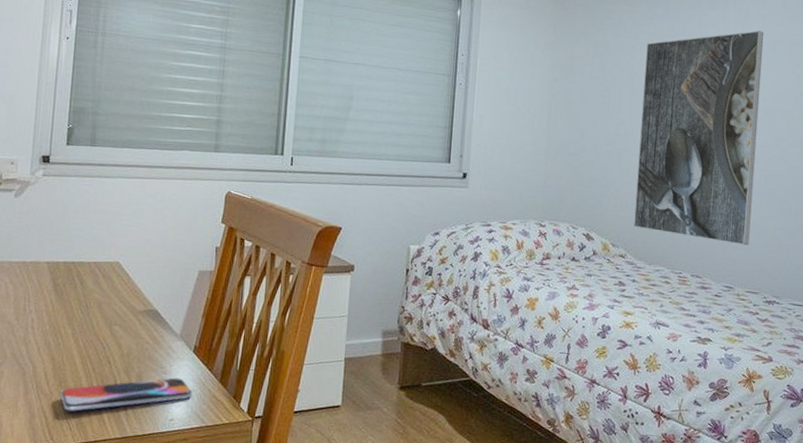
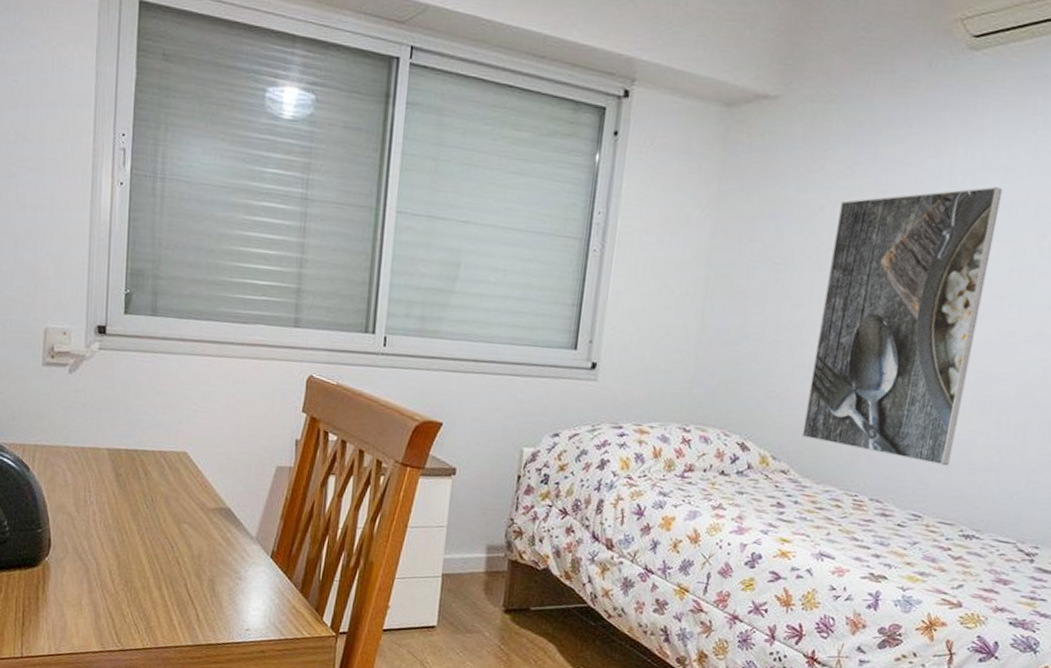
smartphone: present [60,377,192,412] -> none [127,583,270,615]

